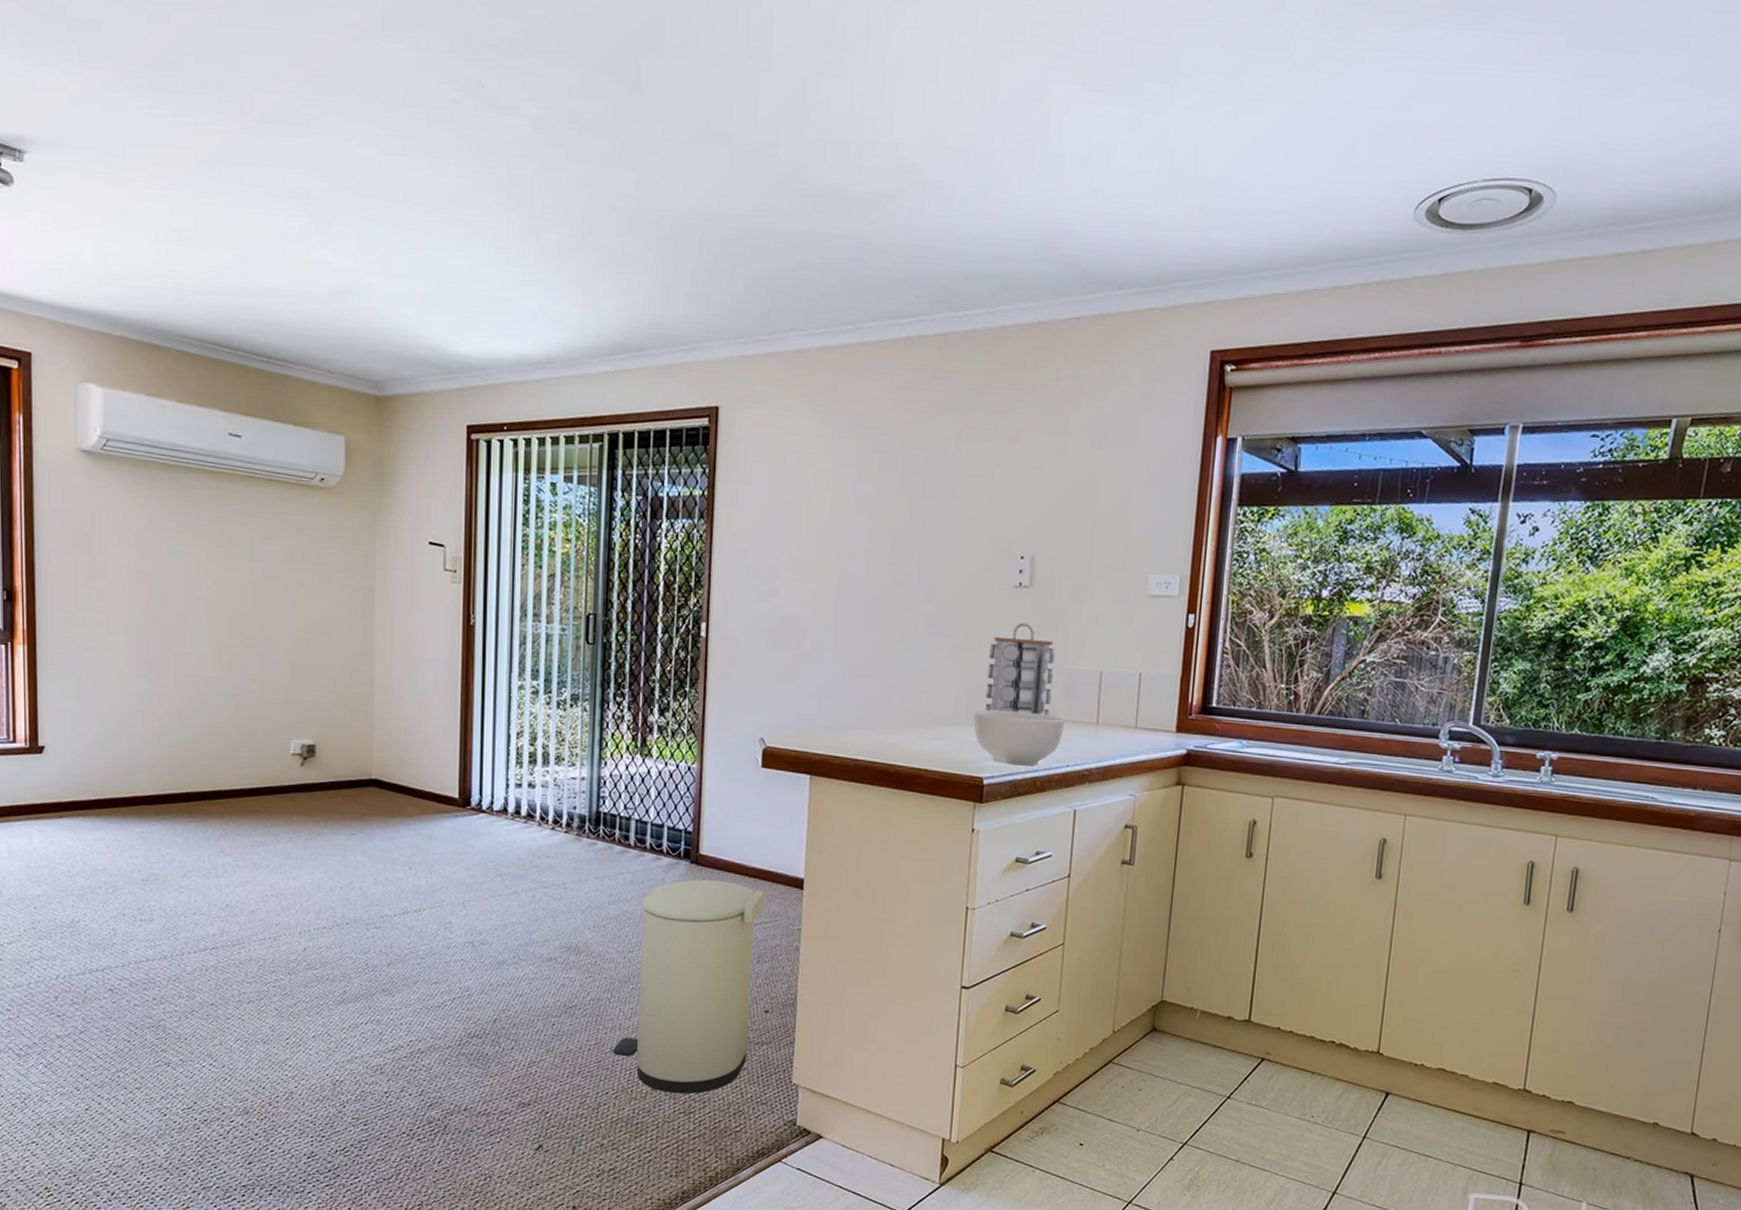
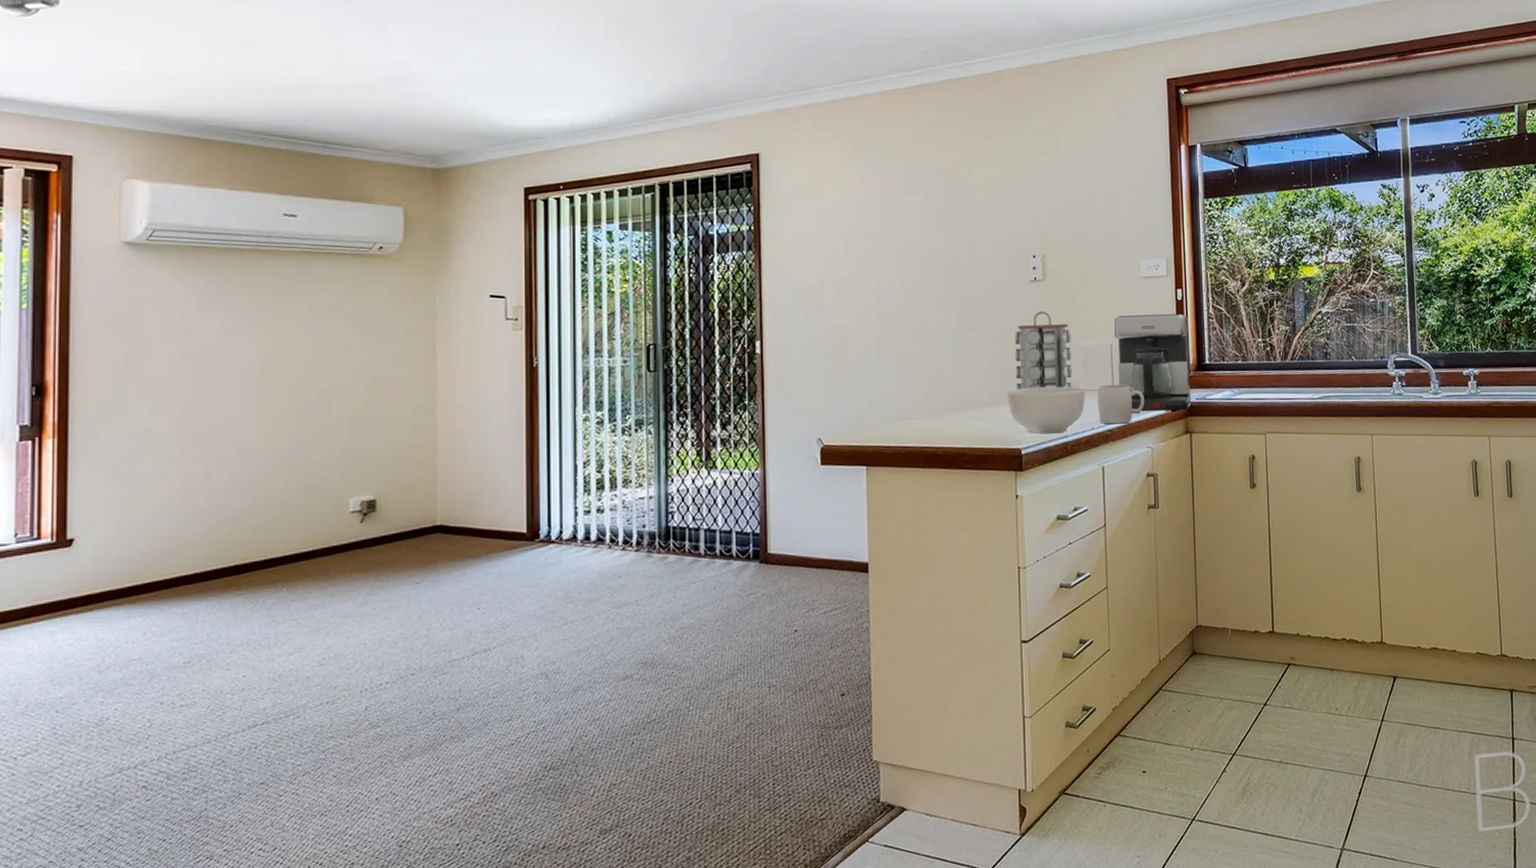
pedal bin: present [613,879,766,1094] -> none [694,575,834,792]
mug: none [1076,717,1133,765] -> present [1098,384,1145,425]
coffee maker: none [1105,638,1197,758] -> present [1114,314,1191,412]

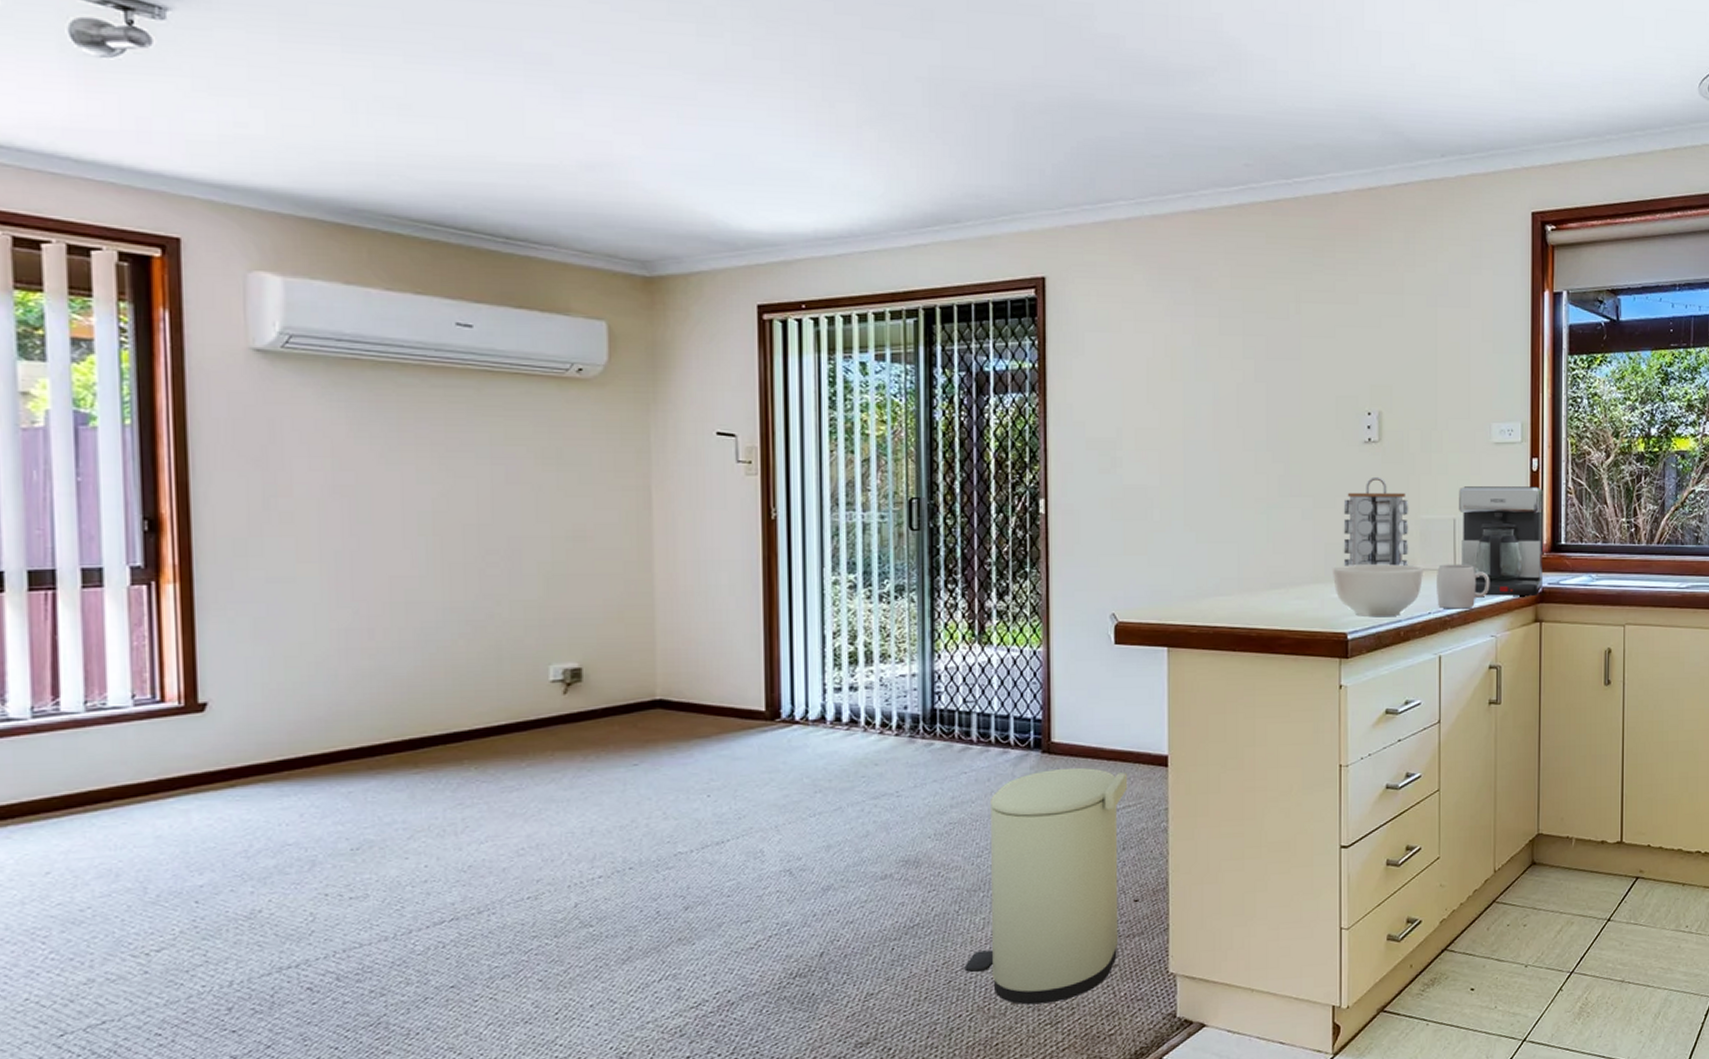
pedal bin: none [694,575,834,792] -> present [964,767,1128,1005]

